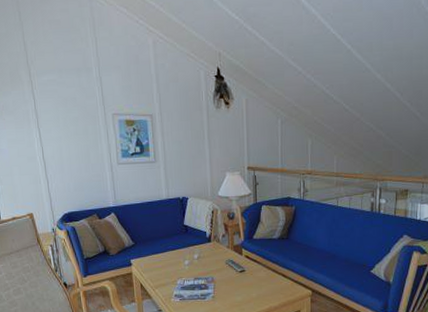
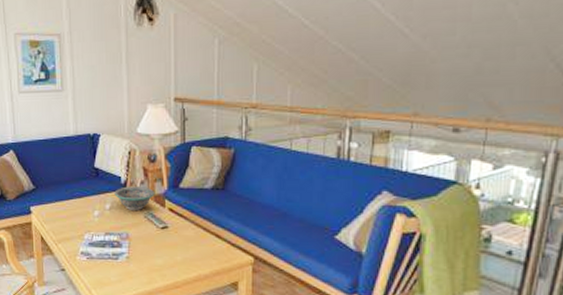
decorative bowl: none [201,239,234,258] -> present [114,186,155,210]

